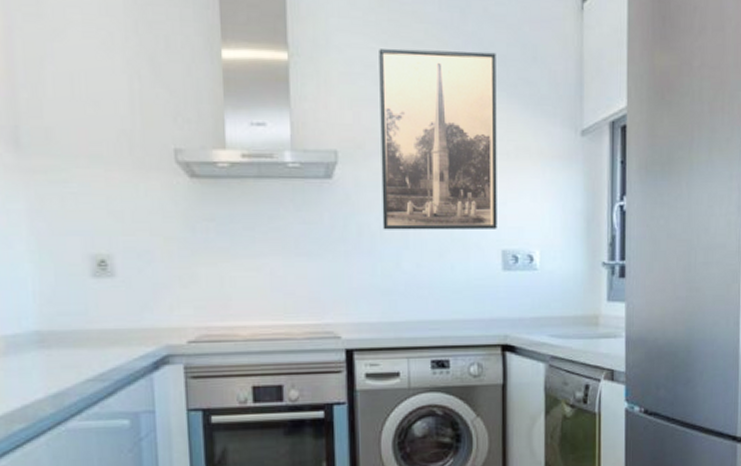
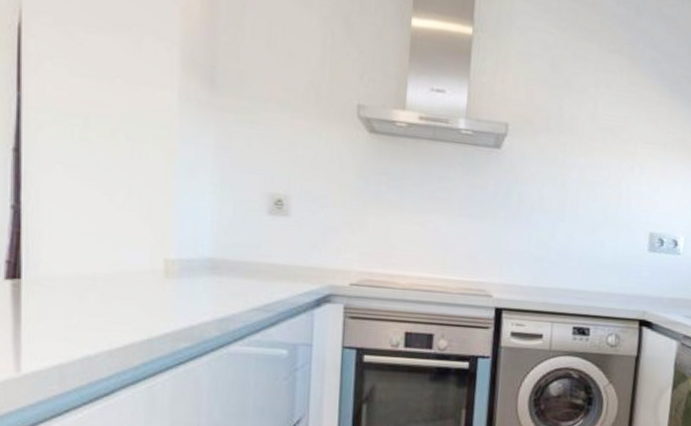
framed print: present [379,48,497,230] -> none [542,34,665,213]

